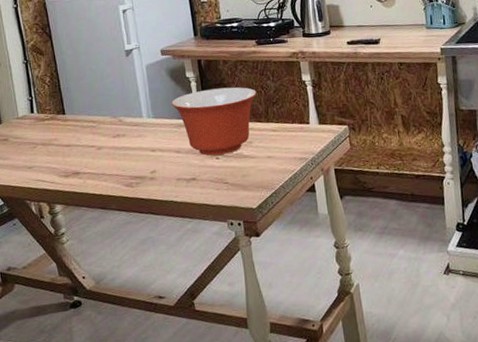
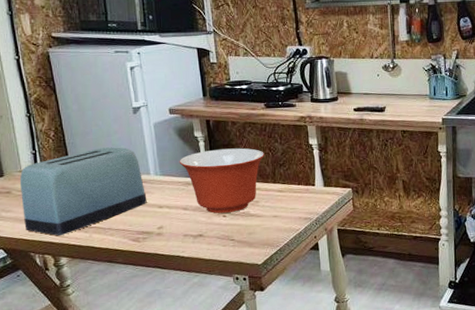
toaster: none [16,90,140,183] -> present [19,147,147,236]

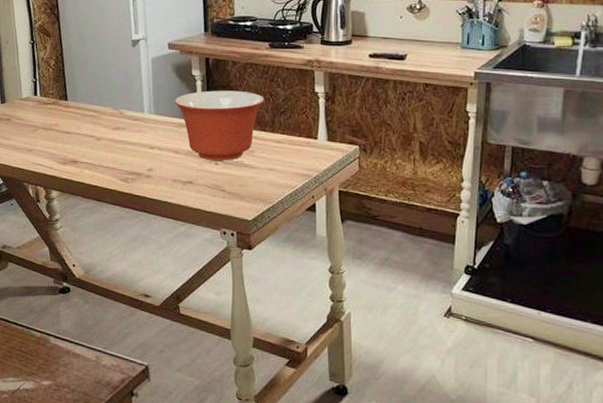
toaster: present [19,147,147,236] -> none [19,80,139,169]

